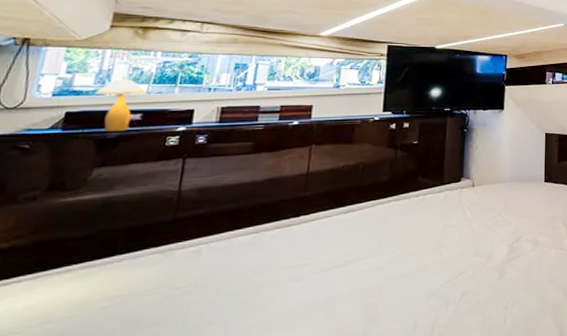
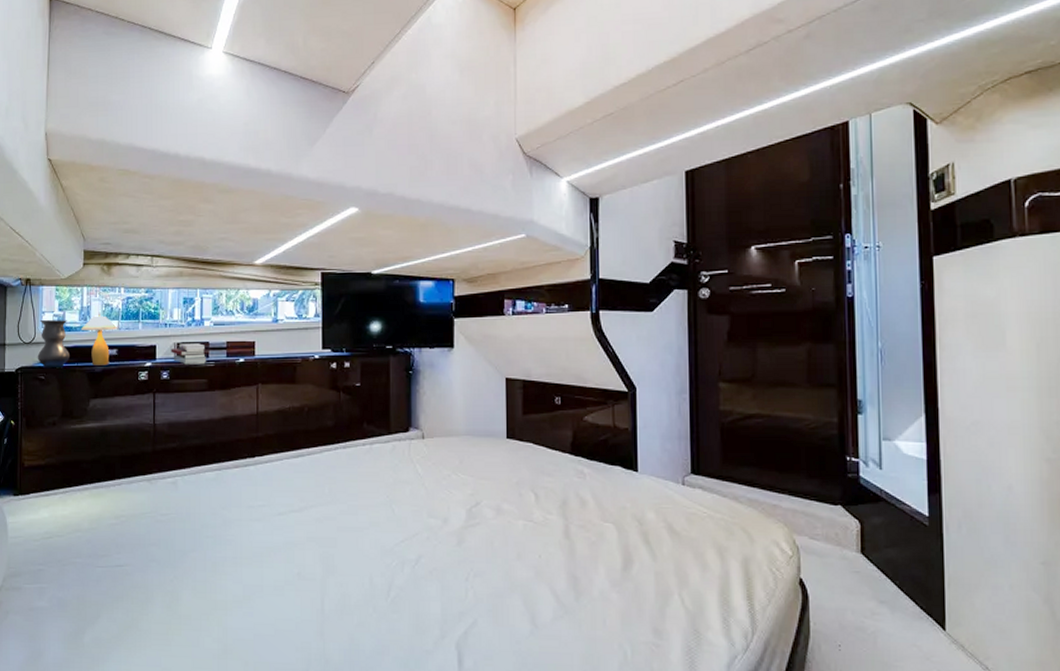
vase: none [22,83,78,136] -> present [37,320,69,368]
books: none [212,107,255,129] -> present [170,343,206,365]

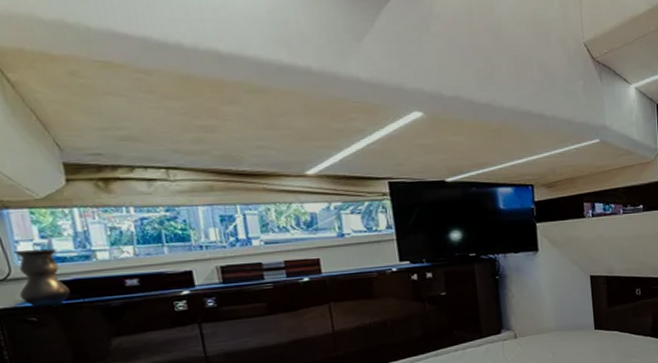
table lamp: present [80,312,118,365] -> none [79,237,135,300]
books: present [170,343,206,365] -> none [212,265,262,290]

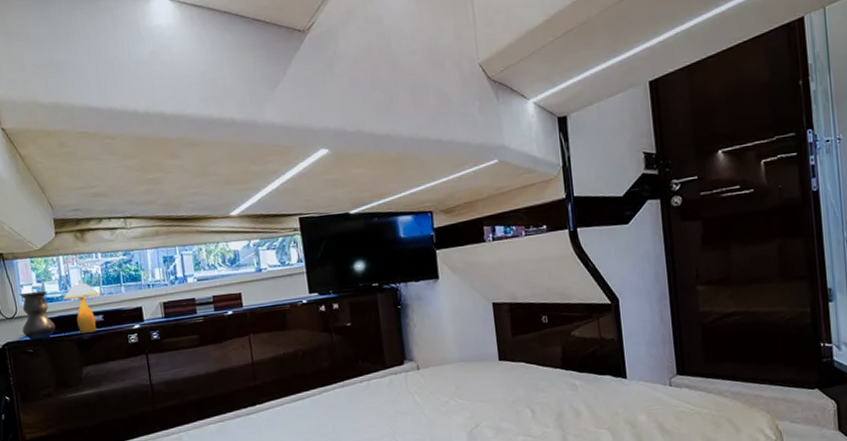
table lamp: none [79,237,135,300] -> present [62,279,101,334]

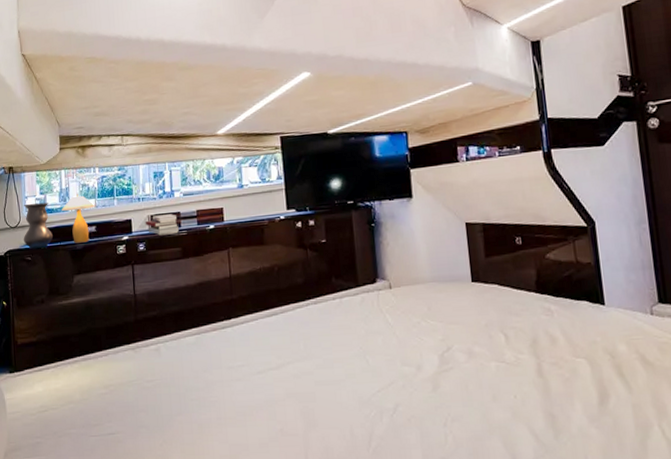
books: none [157,300,195,323] -> present [145,214,179,236]

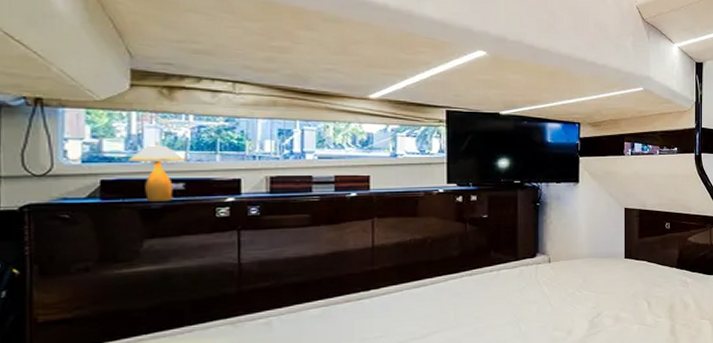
vase: present [23,202,53,250] -> none [56,149,110,206]
books: present [145,214,179,236] -> none [261,177,308,200]

